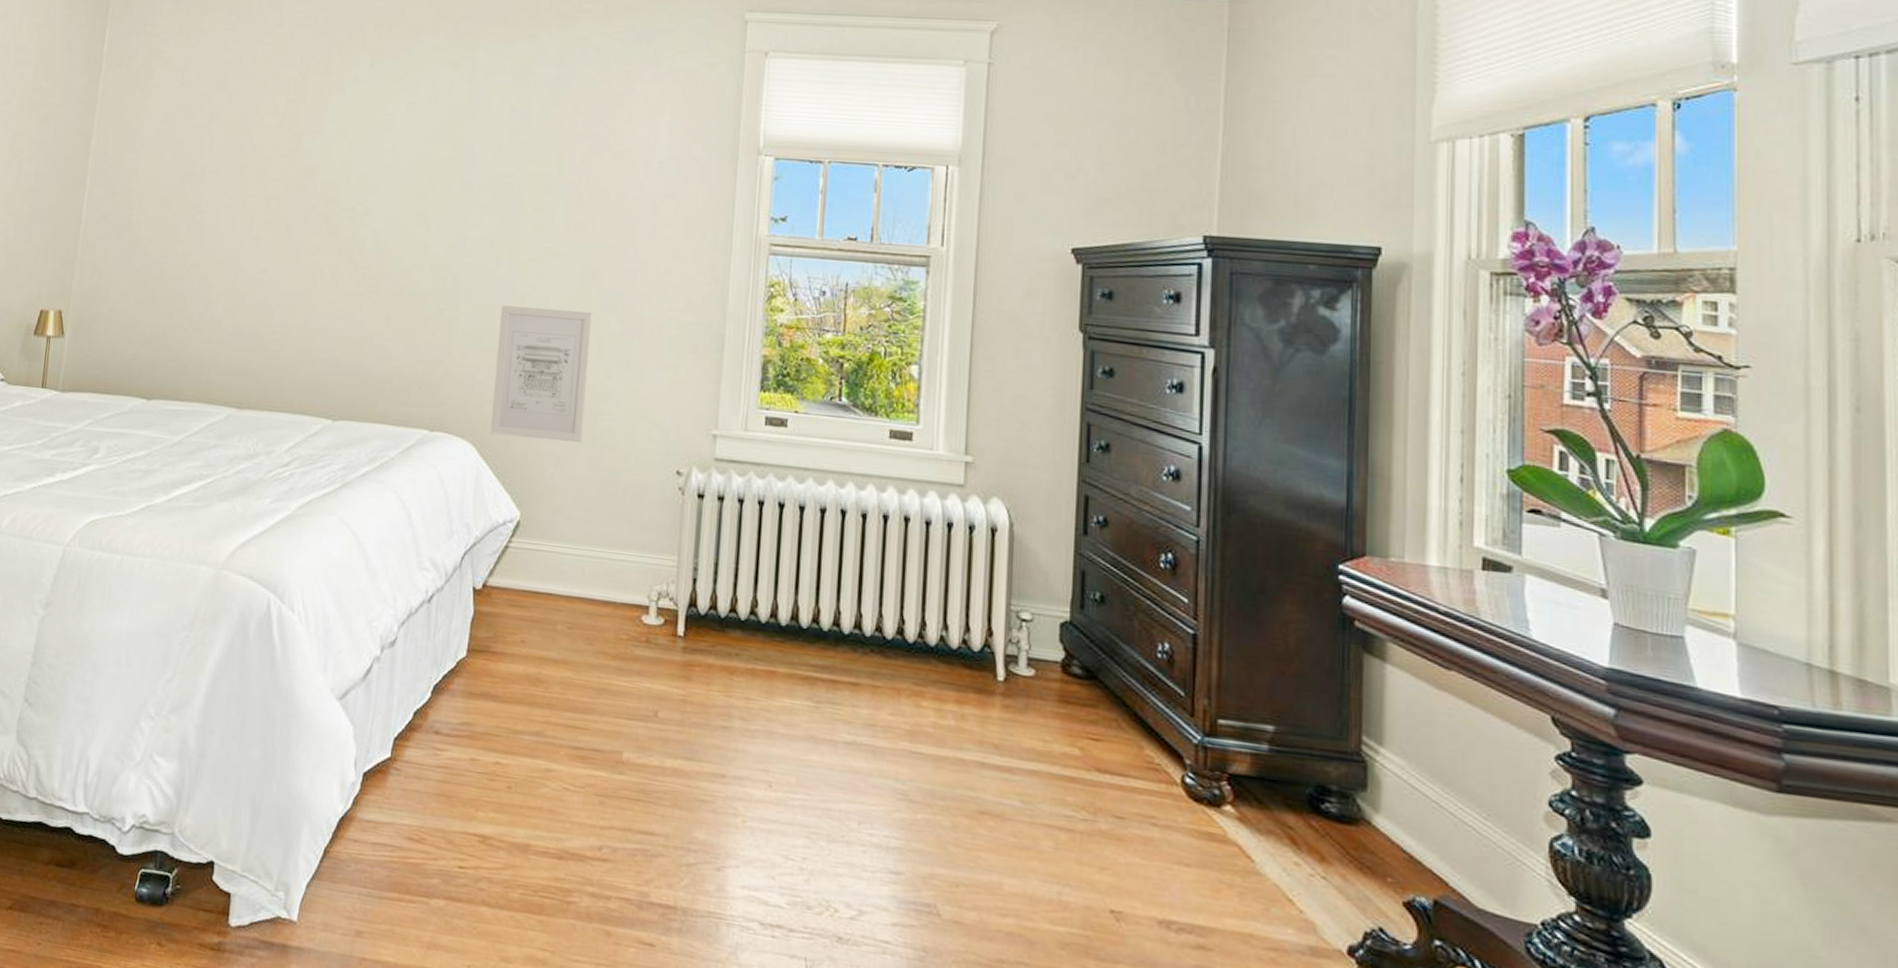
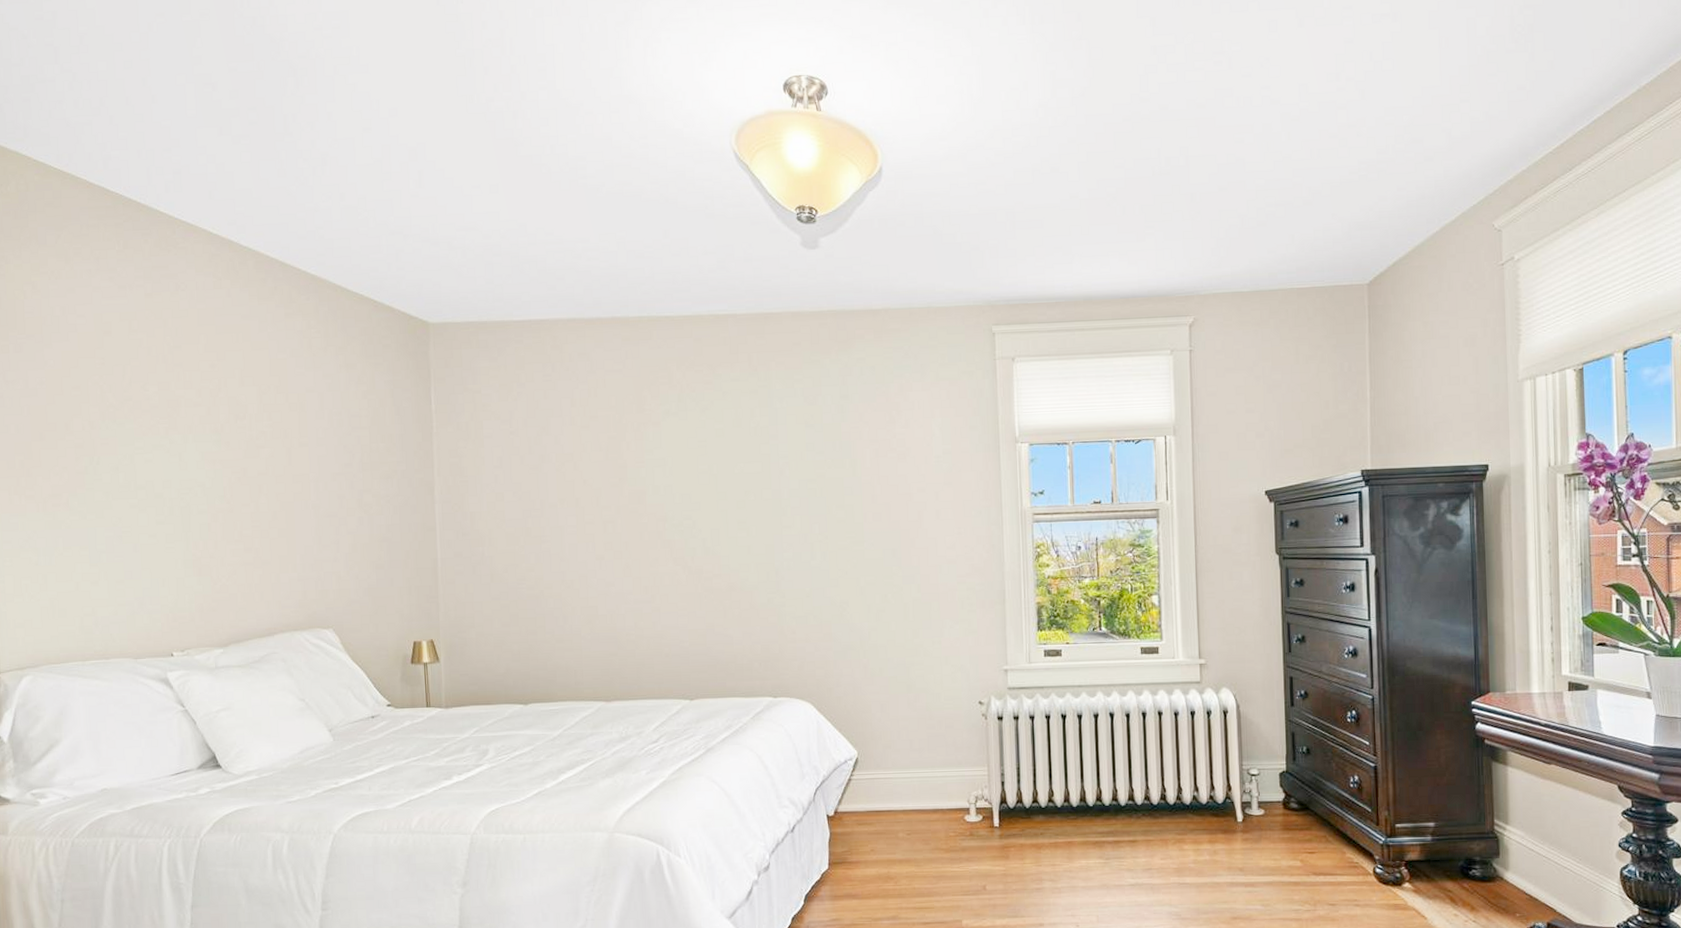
wall art: present [490,305,592,443] -> none [820,585,900,693]

